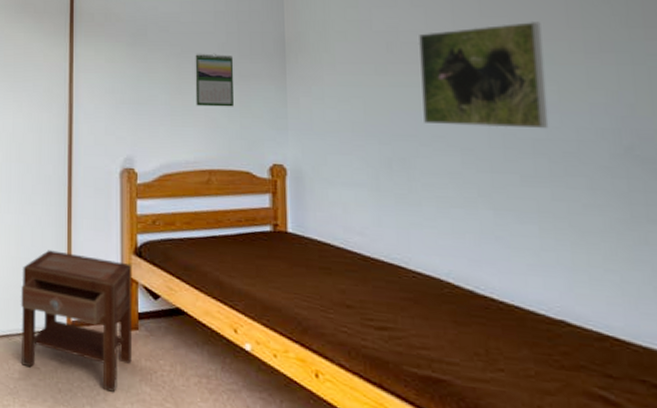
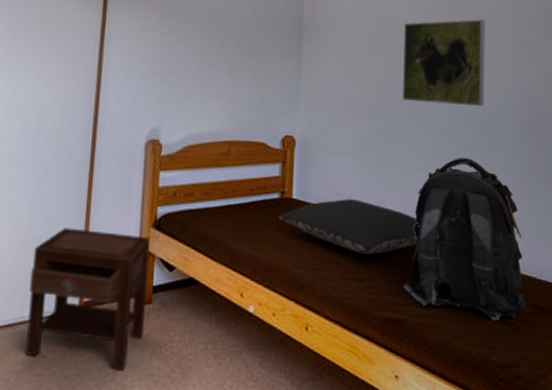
calendar: present [195,53,235,107] -> none [222,27,259,81]
pillow: none [272,235,461,301] -> present [278,199,419,255]
backpack: none [442,190,646,399] -> present [402,157,528,321]

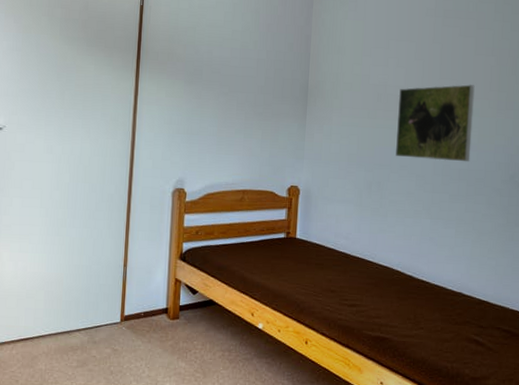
nightstand: present [25,228,151,370] -> none [80,258,178,369]
pillow: present [278,199,419,255] -> none [284,239,406,285]
backpack: present [402,157,528,321] -> none [389,205,500,342]

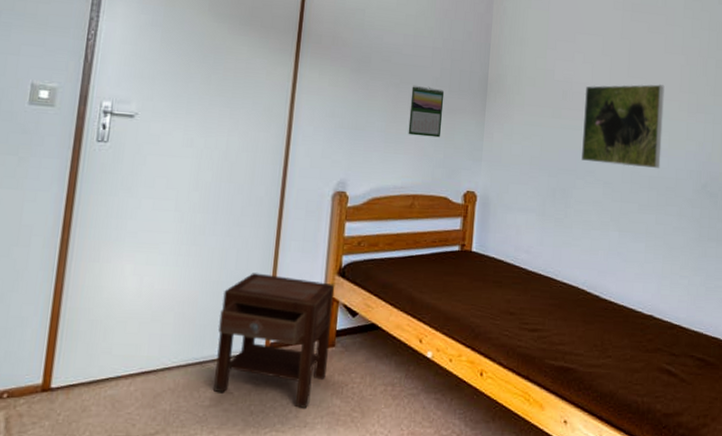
nightstand: none [80,258,178,369] -> present [213,273,335,408]
calendar: none [237,93,269,139] -> present [408,85,445,138]

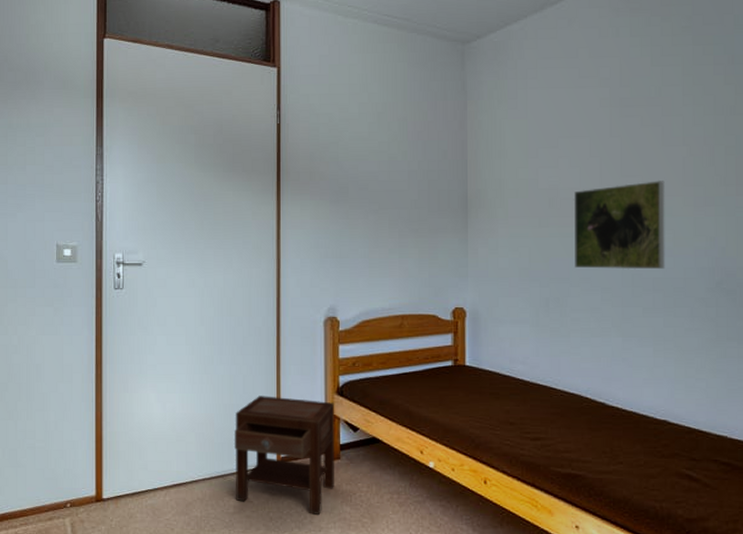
calendar: present [408,85,445,138] -> none [391,209,424,258]

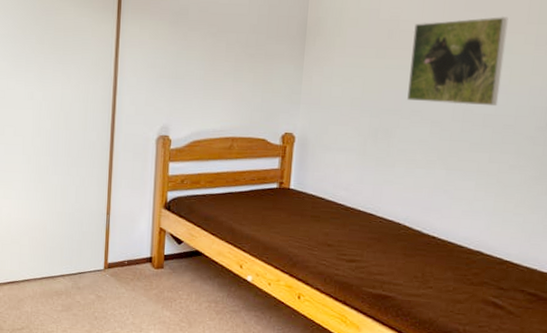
nightstand: present [234,396,335,515] -> none [64,206,162,317]

